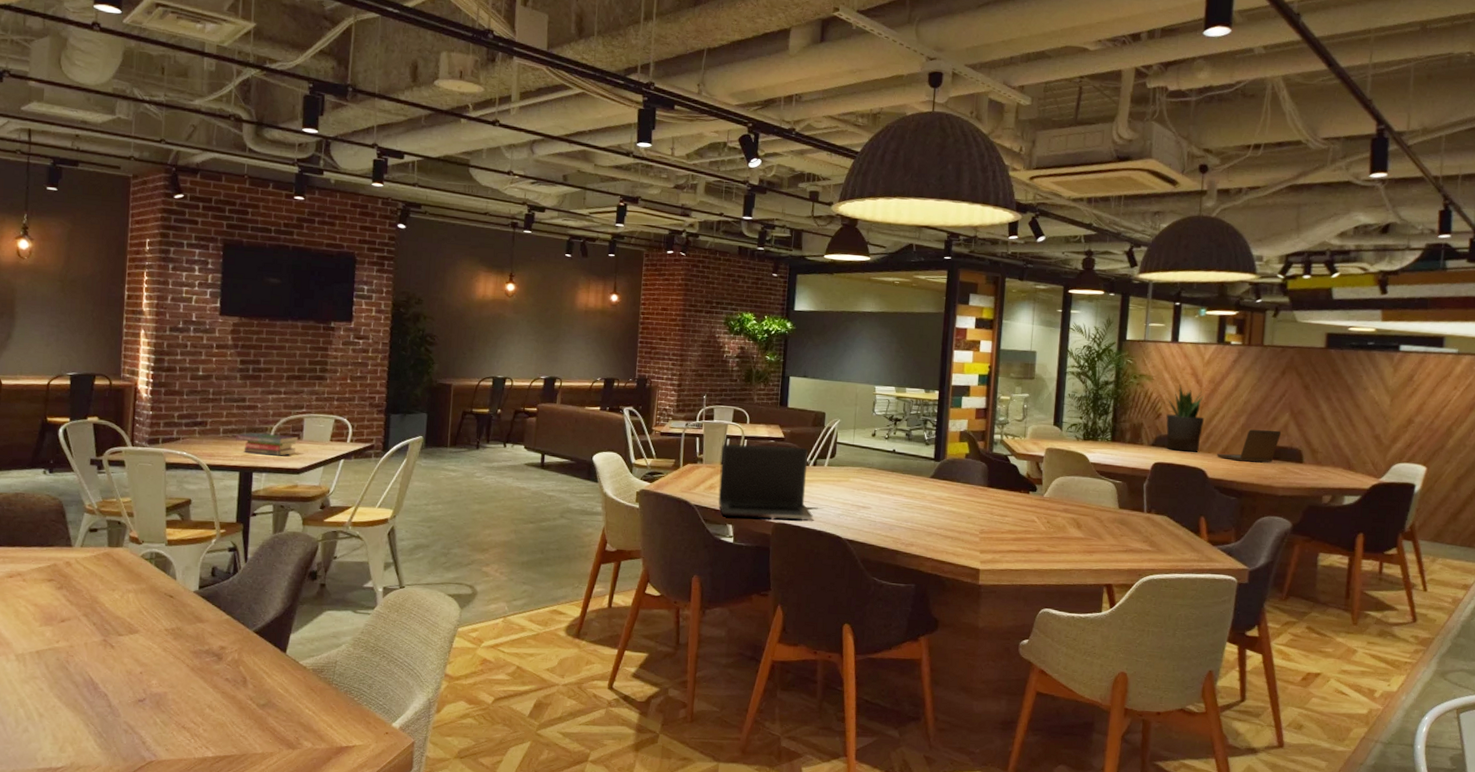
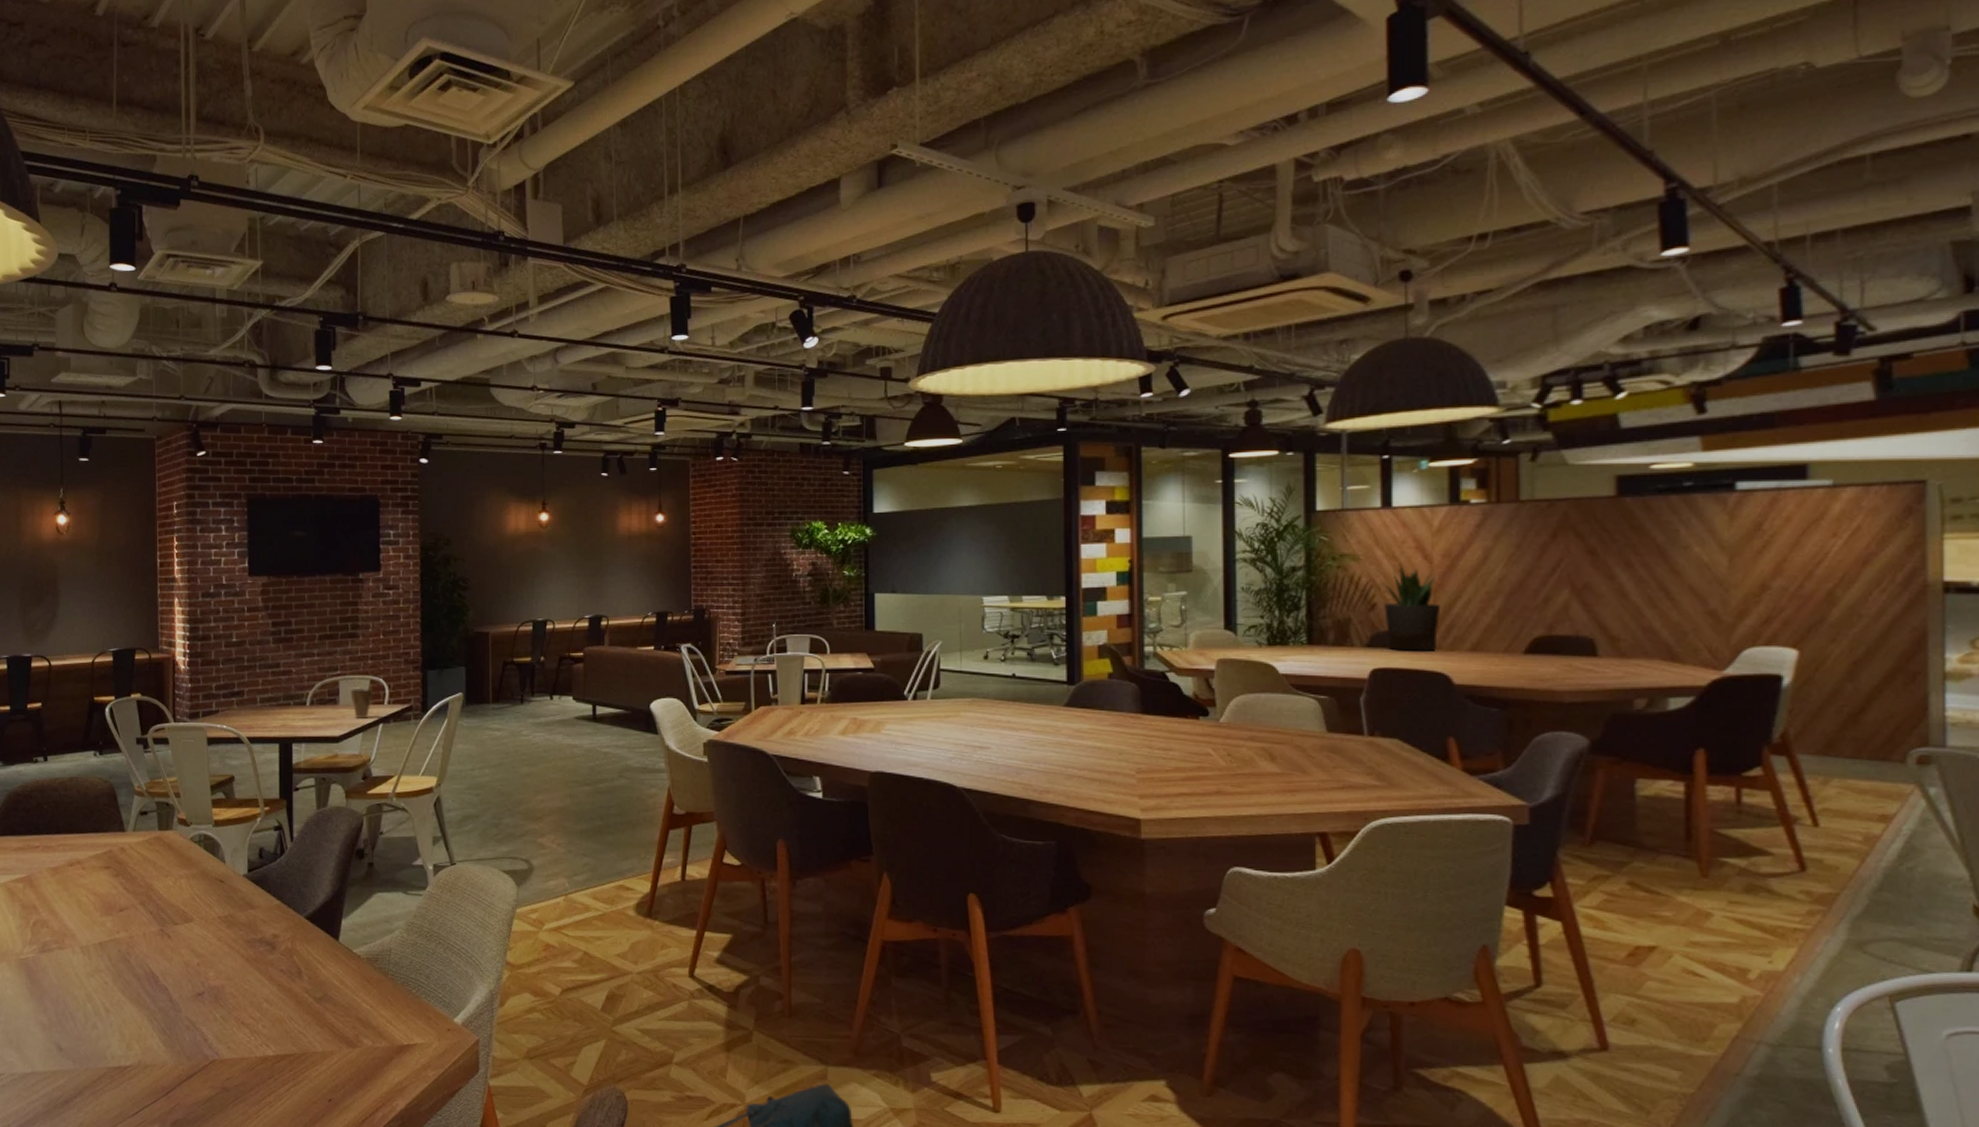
books: present [236,432,298,456] -> none [273,699,335,724]
cup: none [314,426,337,454] -> present [351,688,374,718]
laptop computer: present [717,443,814,520] -> none [798,678,919,768]
laptop computer: present [1216,429,1282,463] -> none [1463,614,1560,660]

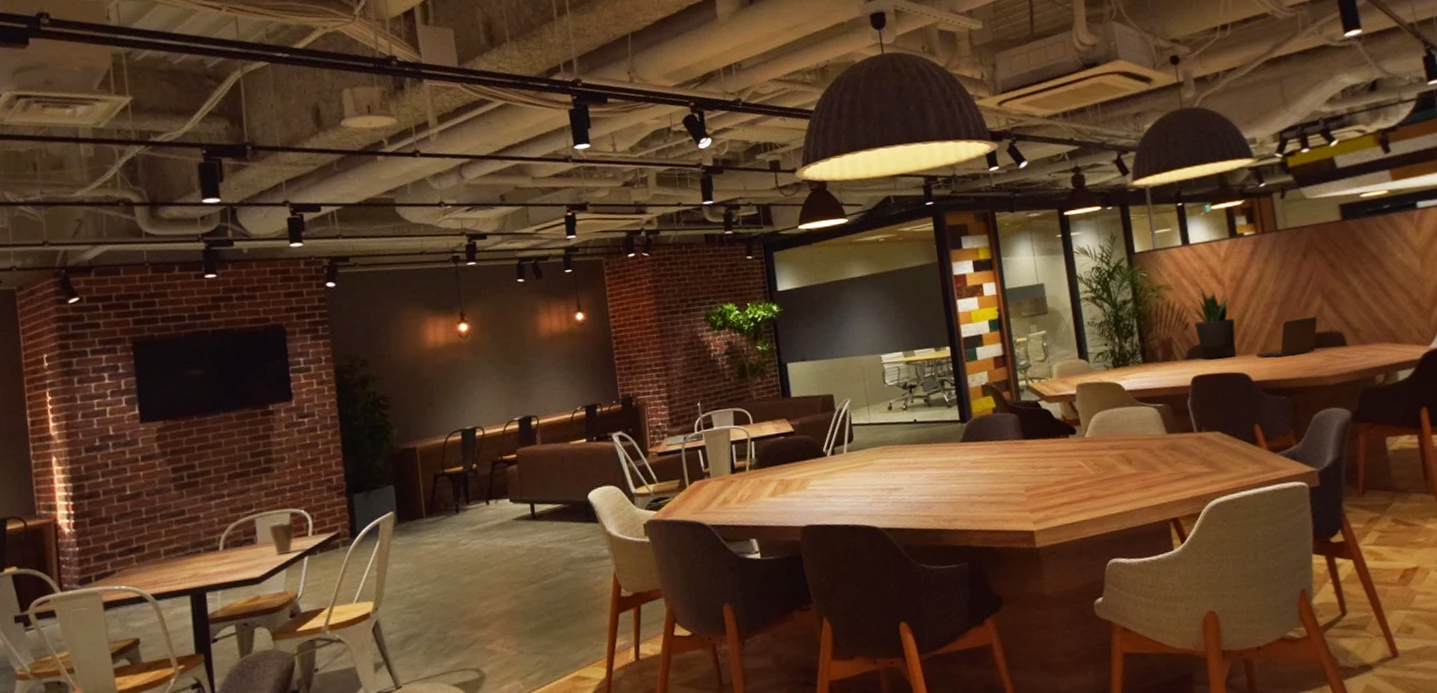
laptop computer: none [1463,614,1560,660] -> present [1255,316,1318,358]

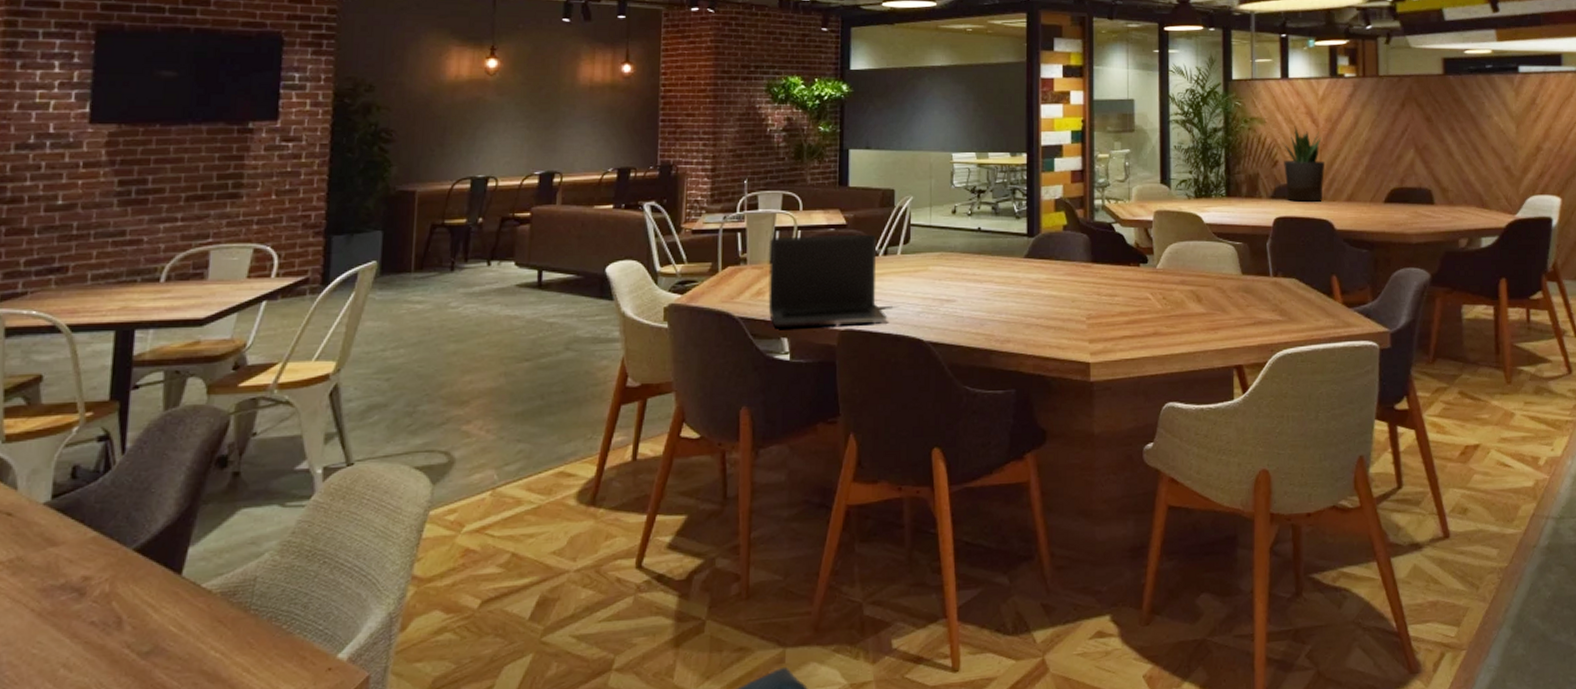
cup: present [269,522,295,555] -> none [224,258,257,295]
laptop computer: none [727,437,843,532] -> present [768,234,888,329]
laptop computer: present [1255,316,1318,358] -> none [1341,170,1408,208]

